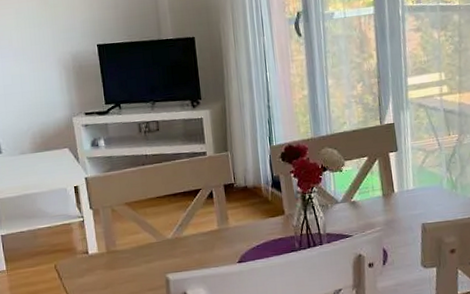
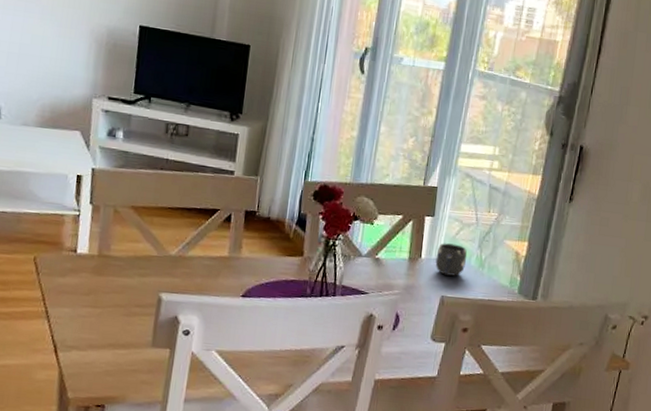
mug: none [407,172,438,203] -> present [435,243,467,276]

